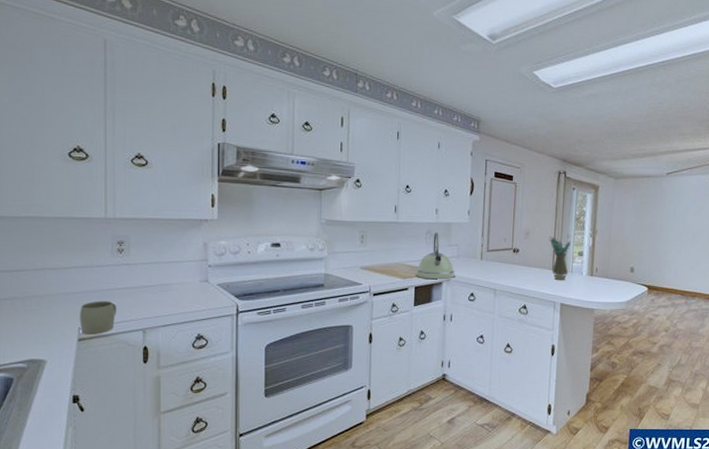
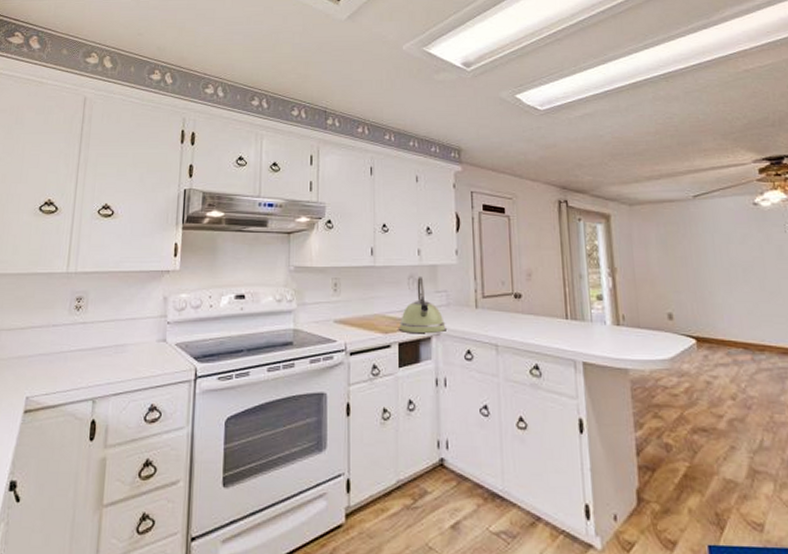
mug: present [79,301,117,336] -> none [28,365,69,407]
vase: present [549,235,571,280] -> none [557,276,587,331]

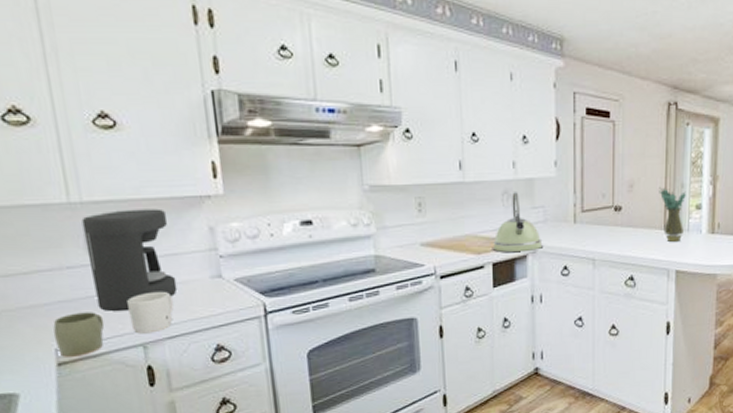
mug: none [28,365,69,407] -> present [53,312,105,358]
coffee maker: none [67,280,133,366] -> present [81,208,178,311]
mug: none [87,350,124,389] -> present [127,291,174,334]
vase: none [557,276,587,331] -> present [659,186,686,242]

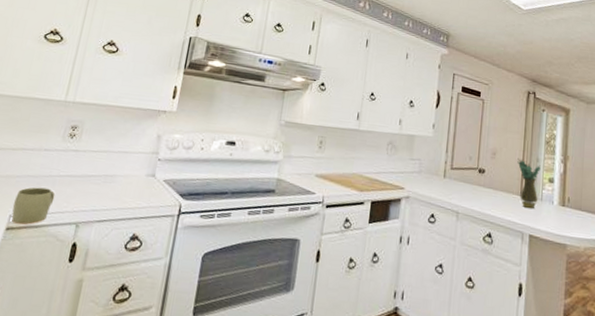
coffee maker: present [81,208,178,311] -> none [55,112,130,192]
mug: present [127,291,174,334] -> none [73,179,112,215]
kettle: present [492,190,543,253] -> none [373,143,416,197]

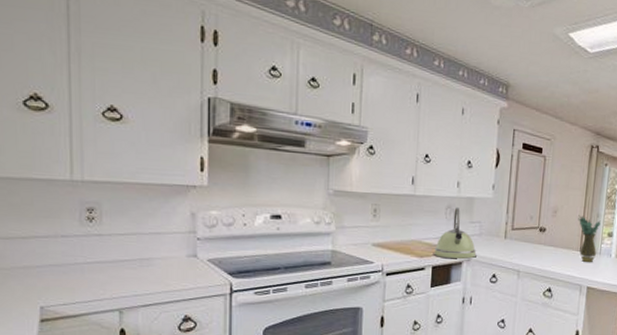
mug: present [11,187,55,226] -> none [40,276,88,316]
kettle: none [373,143,416,197] -> present [433,206,477,260]

